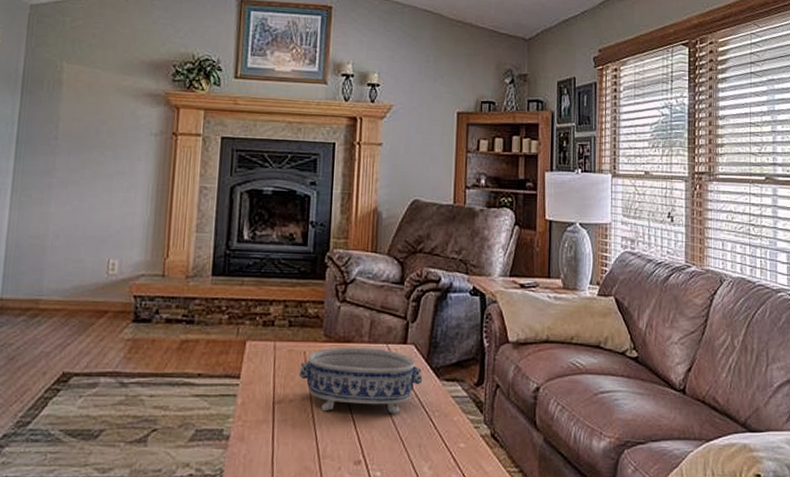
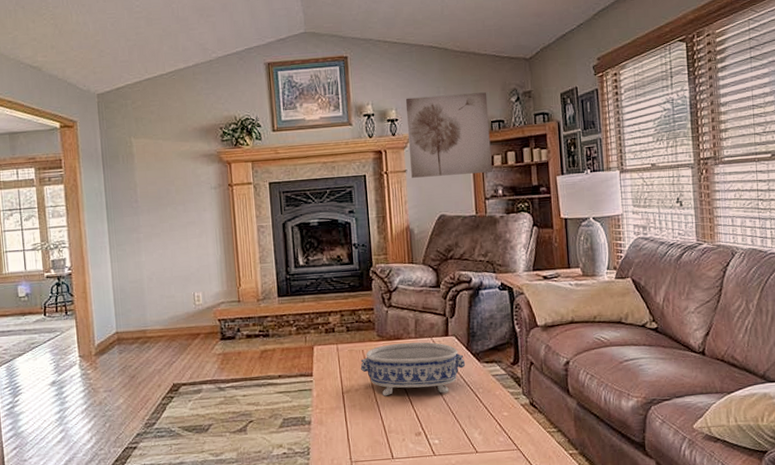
wall art: none [387,62,480,158] -> present [405,92,492,178]

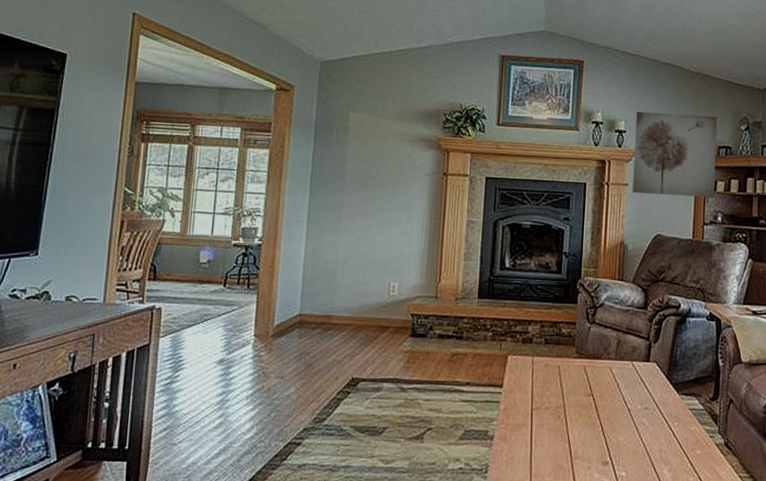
decorative bowl: present [360,342,466,397] -> none [553,362,664,423]

